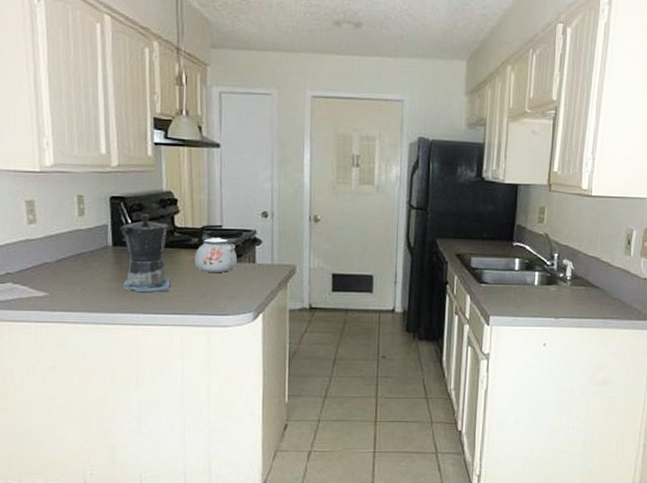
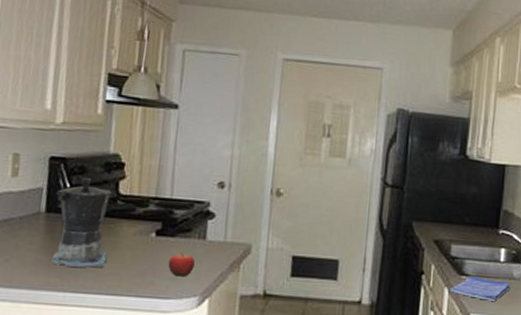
kettle: present [194,224,238,273] -> none [136,193,186,249]
fruit: none [224,275,248,296] -> present [168,252,196,277]
dish towel: none [472,284,524,305] -> present [450,276,510,302]

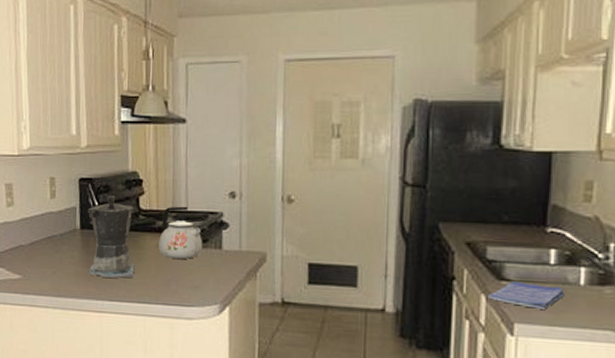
kettle: none [136,193,186,249] -> present [158,206,203,260]
fruit: present [168,252,196,277] -> none [189,262,214,286]

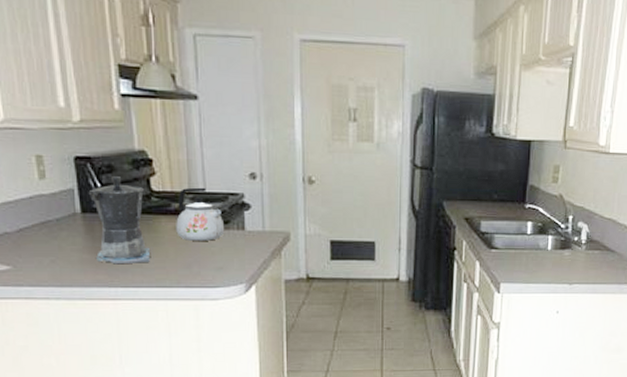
dish towel: present [488,281,565,311] -> none [481,249,537,272]

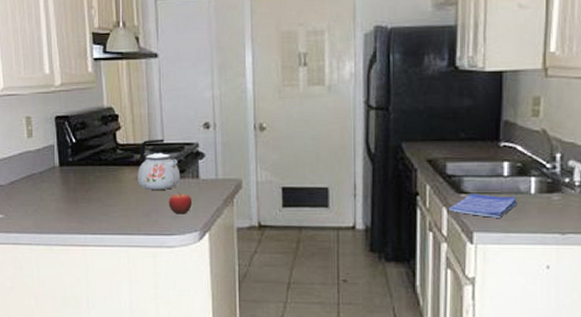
coffee maker: present [88,175,151,265] -> none [65,131,116,213]
fruit: none [211,244,238,266] -> present [168,192,193,214]
dish towel: none [481,249,537,272] -> present [449,194,517,219]

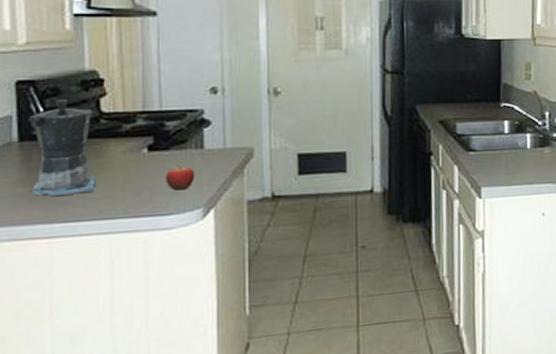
coffee maker: none [65,131,116,213] -> present [28,98,96,197]
kettle: present [137,139,181,191] -> none [126,106,181,165]
dish towel: present [449,194,517,219] -> none [460,151,517,173]

